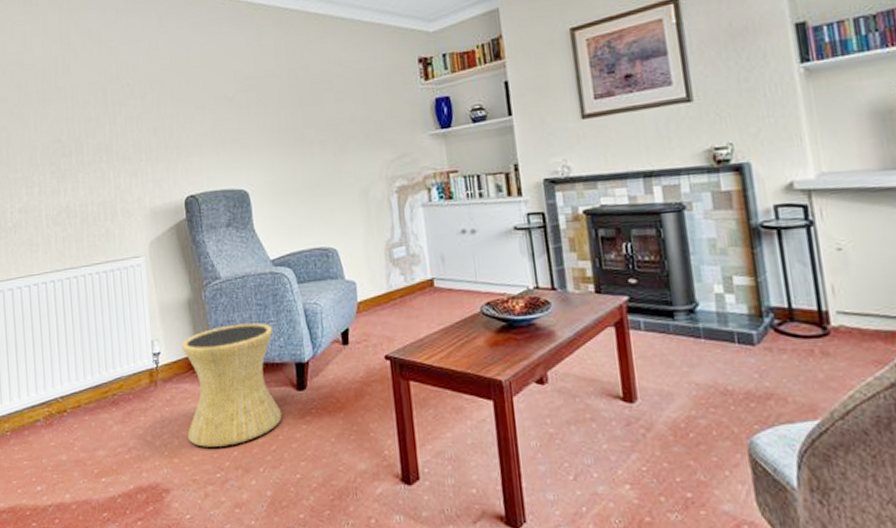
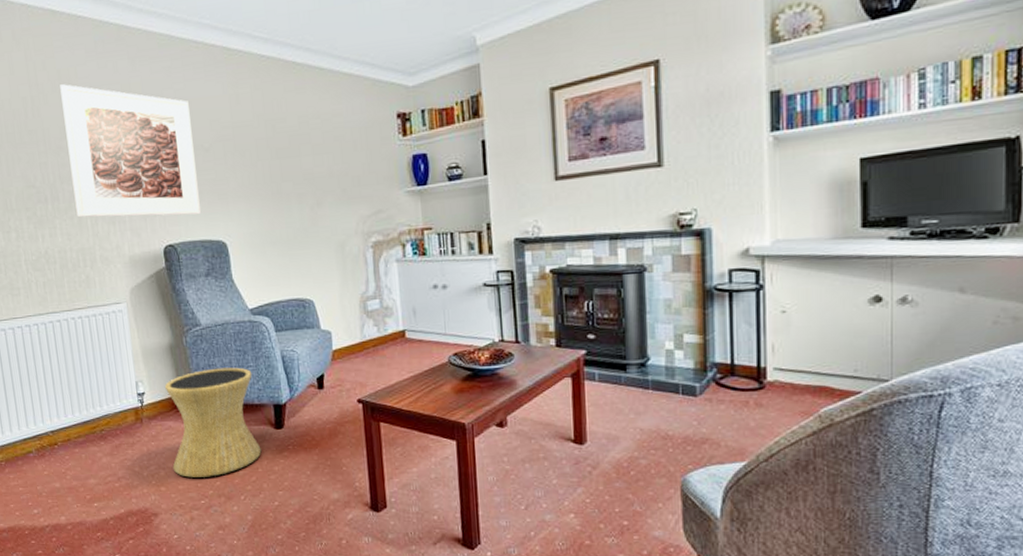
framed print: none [90,42,223,171] -> present [60,84,201,218]

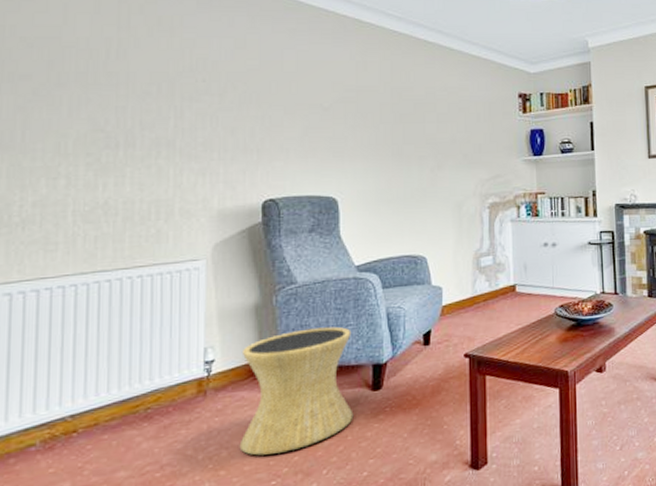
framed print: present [60,84,201,218] -> none [156,31,311,171]

